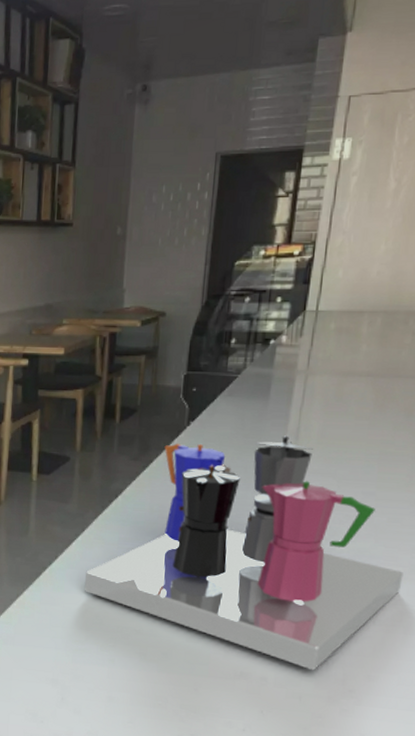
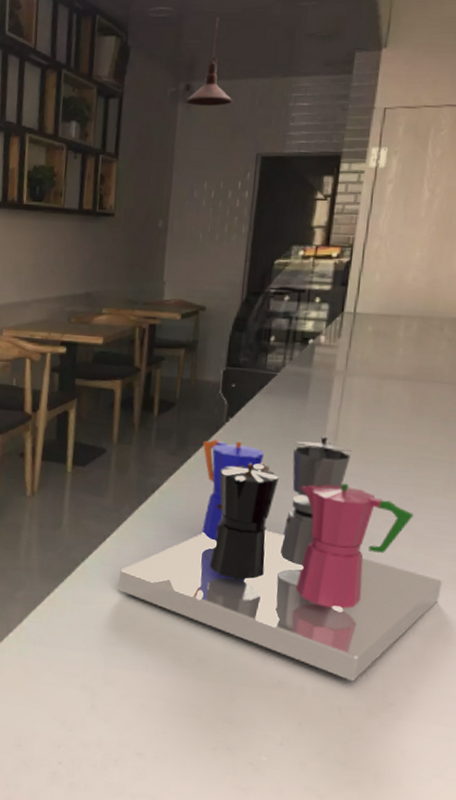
pendant light: none [142,10,192,107] -> present [185,17,233,107]

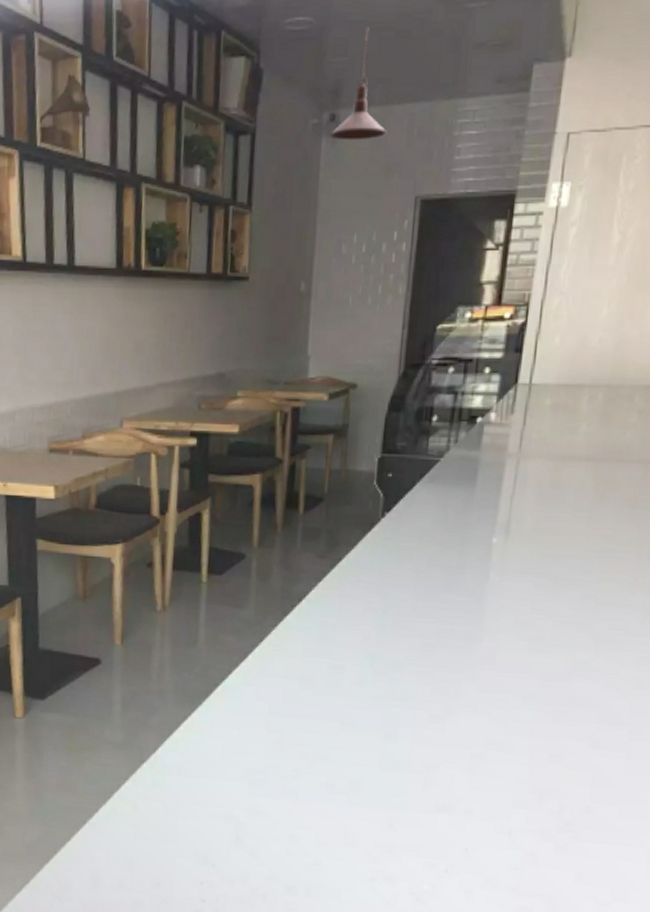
coffee maker: present [119,436,442,682] -> none [263,529,627,802]

